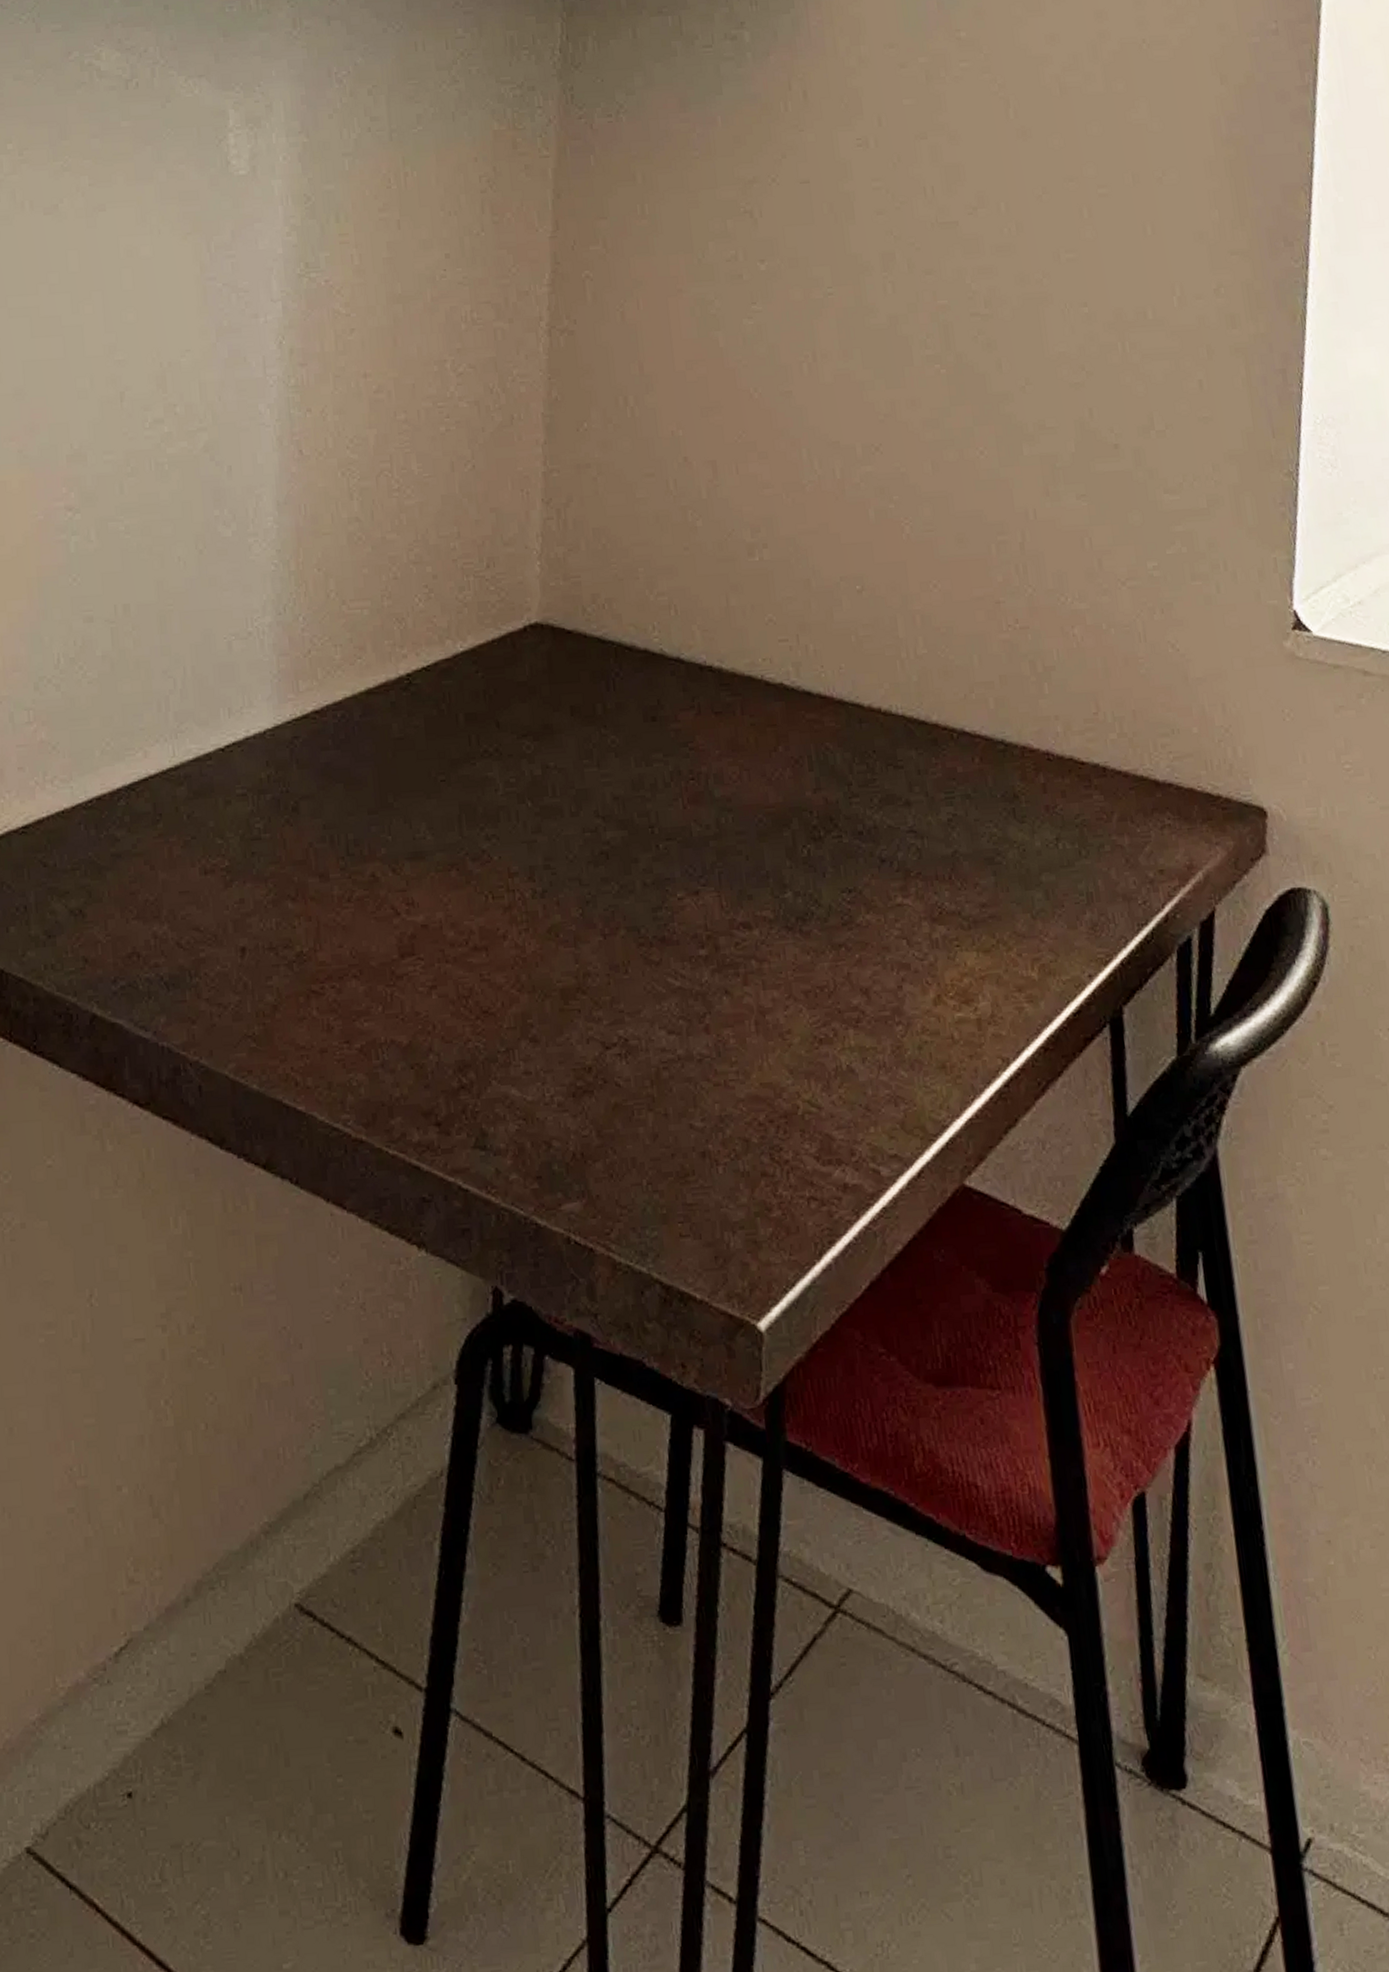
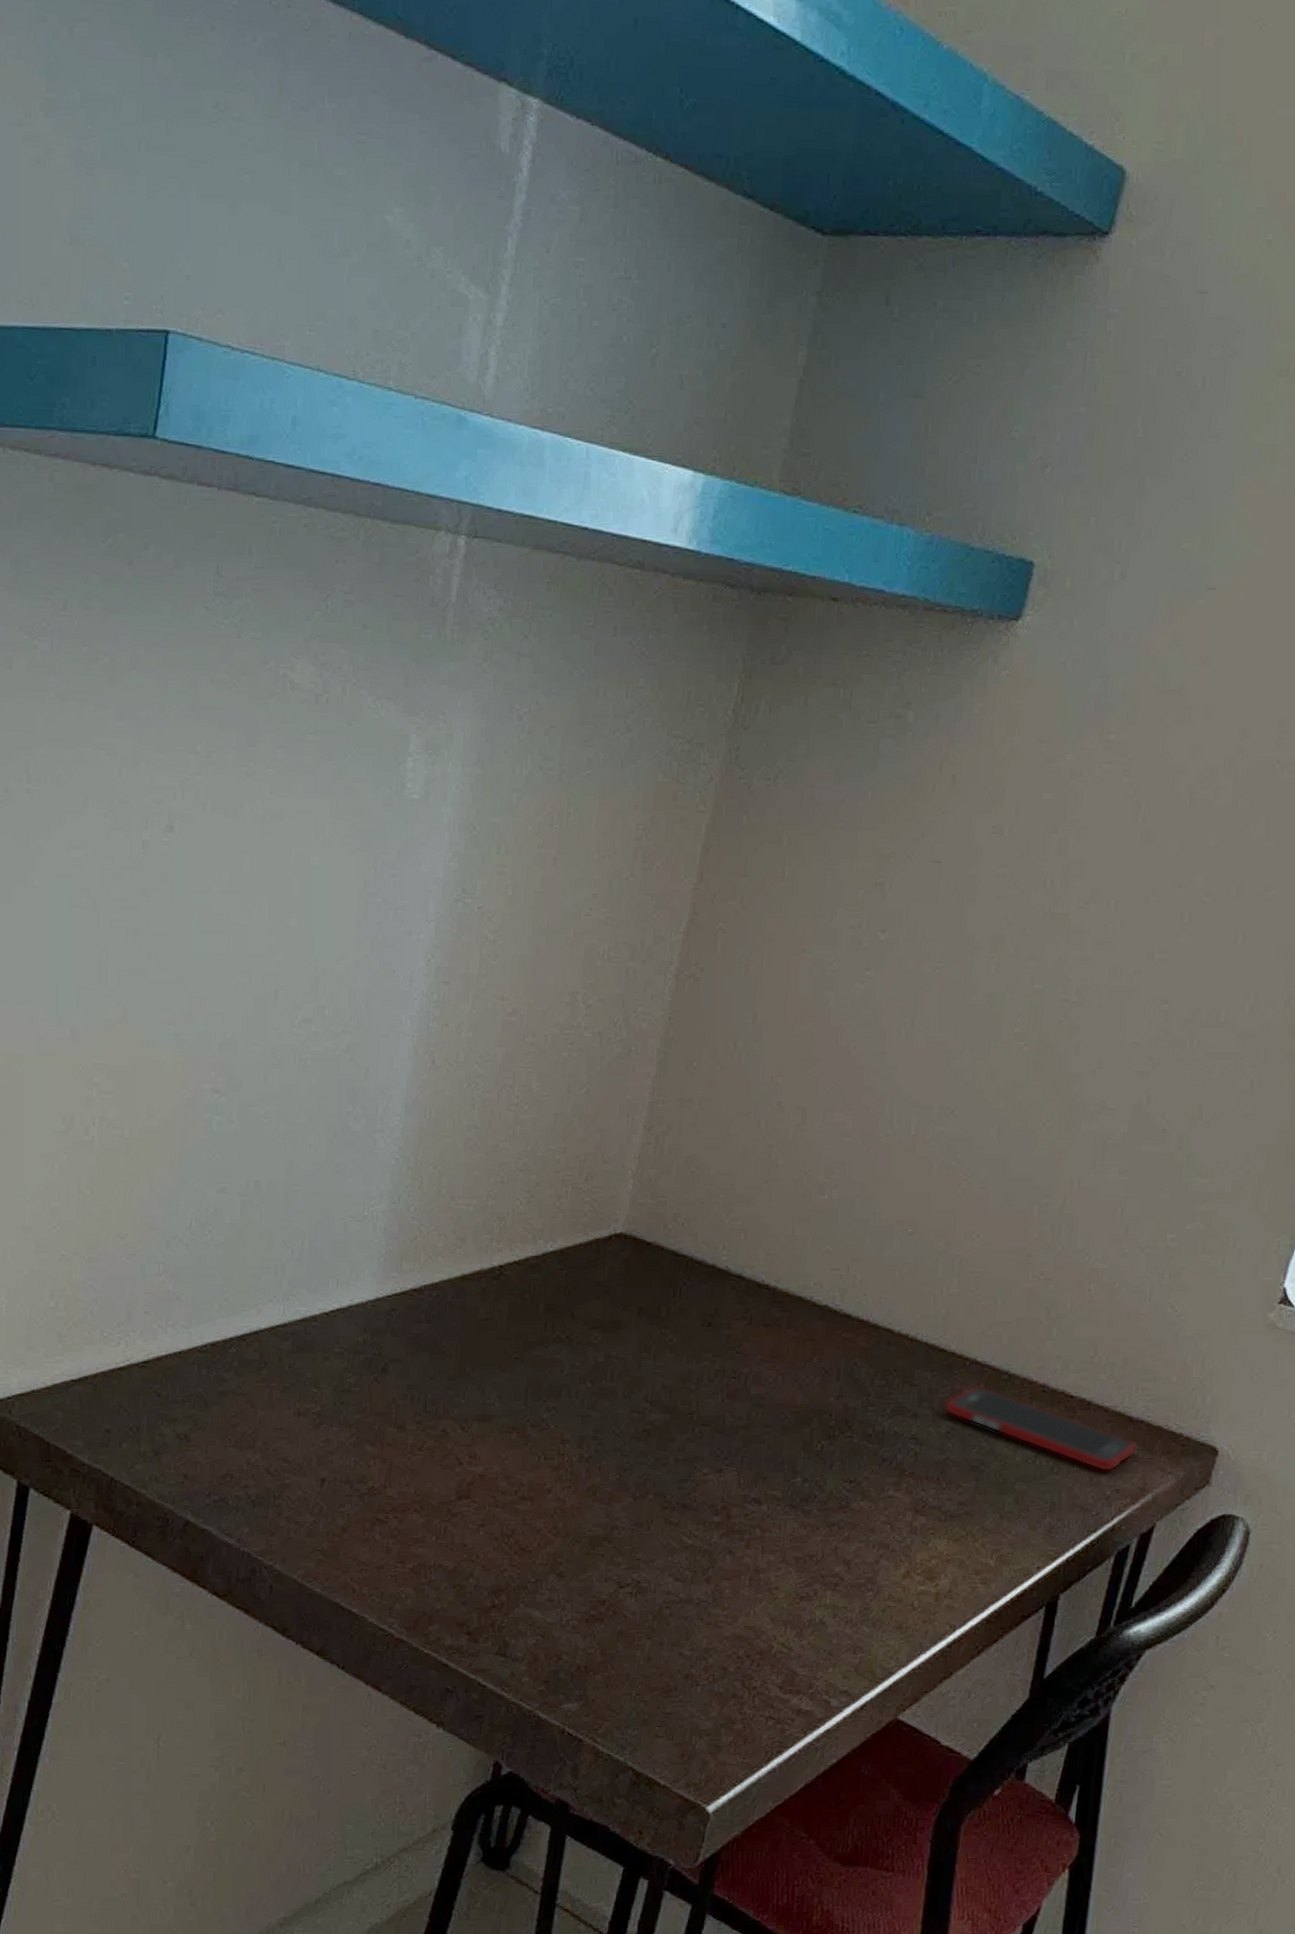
cell phone: none [939,760,1172,850] -> present [944,1385,1137,1472]

